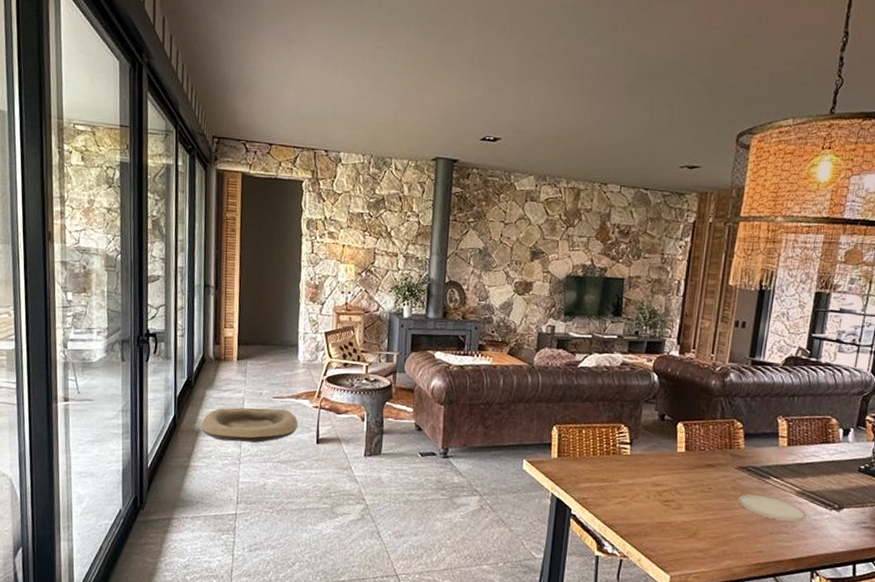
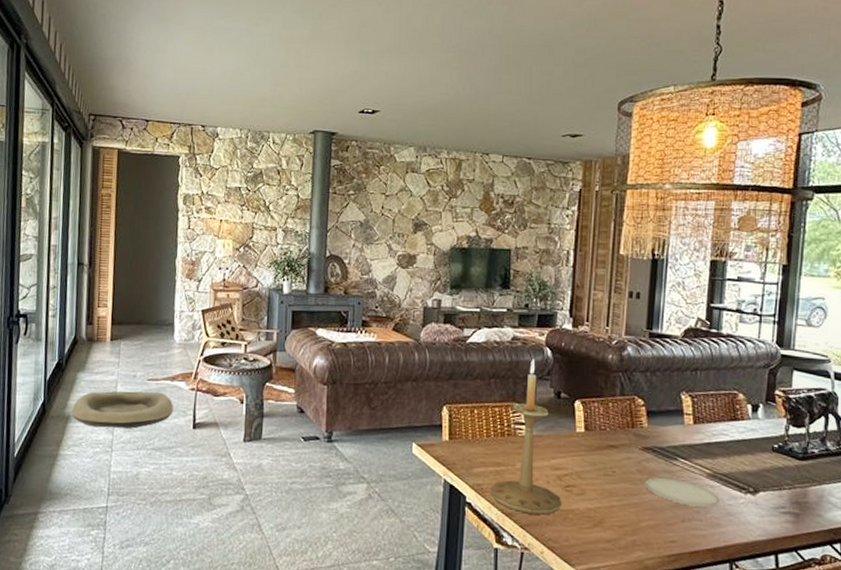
candlestick: none [594,383,660,527] -> present [490,359,561,515]

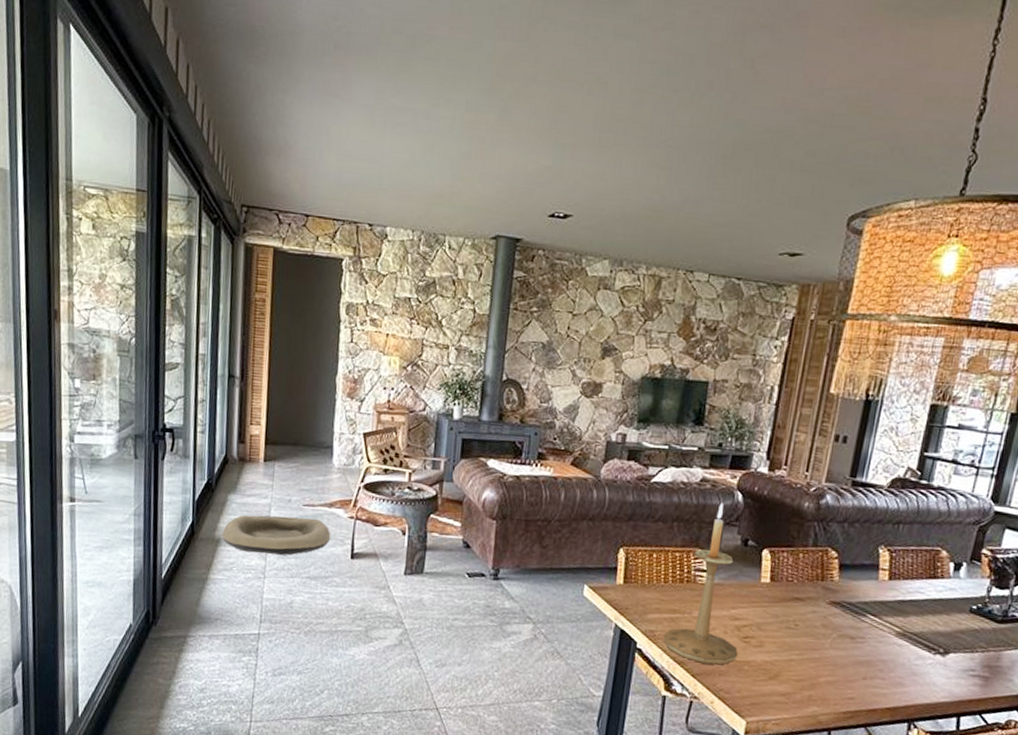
plate: present [645,477,720,508] -> none [828,633,907,667]

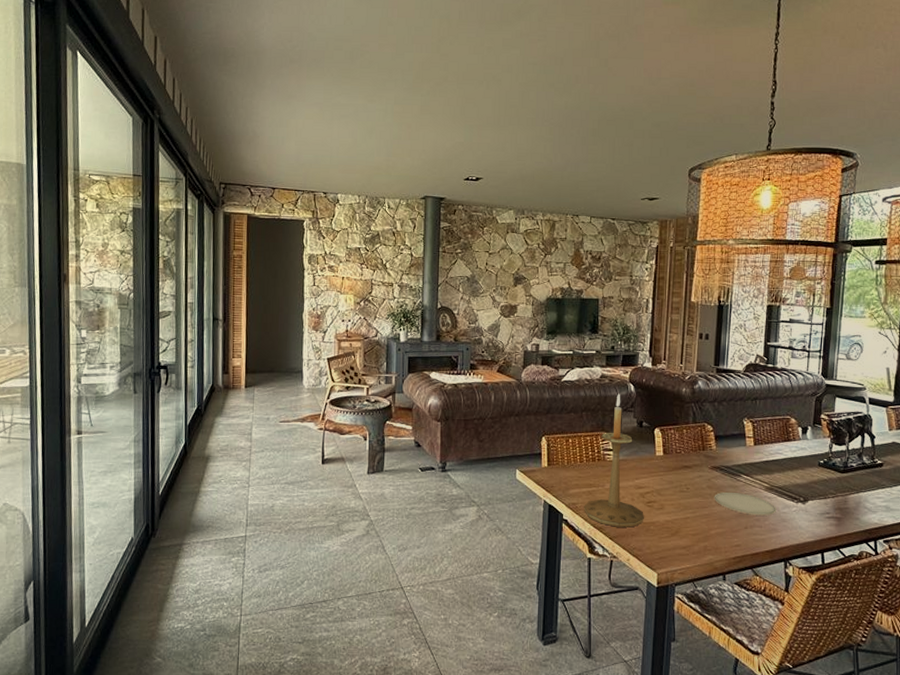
dog bed: present [222,514,331,556] -> none [211,432,304,467]
plate: none [828,633,907,667] -> present [714,492,776,516]

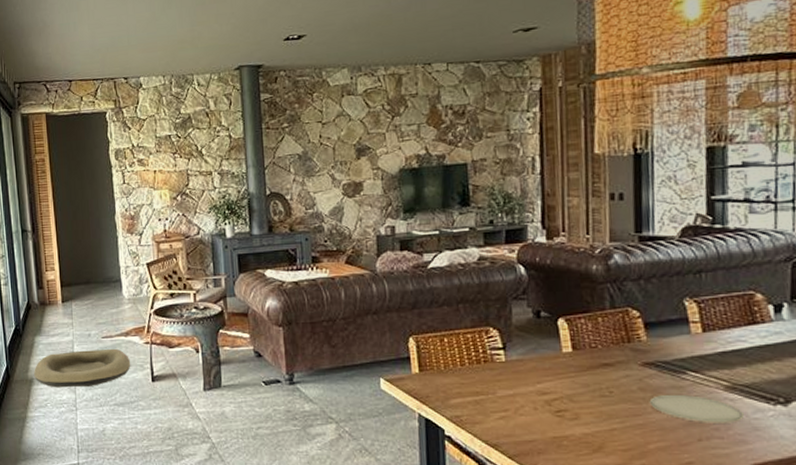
dog bed: none [211,432,304,467] -> present [34,348,131,388]
candlestick: present [584,393,644,528] -> none [471,278,553,443]

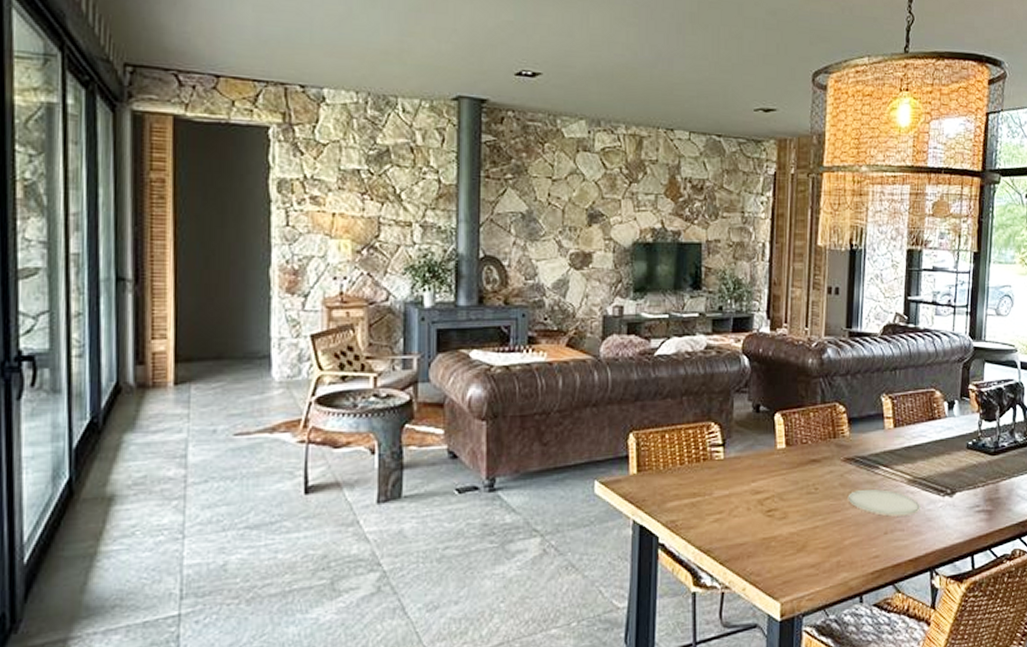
dog bed: present [34,348,131,388] -> none [117,449,276,508]

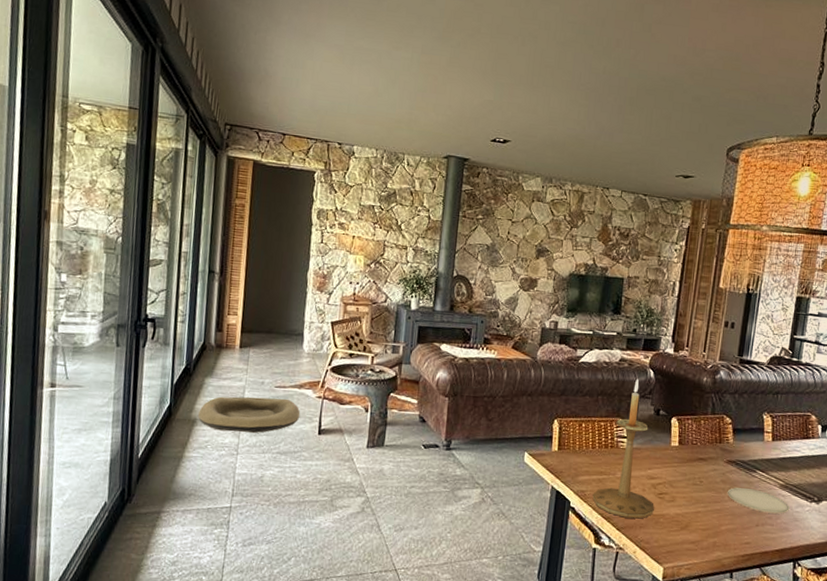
dog bed: none [117,449,276,508] -> present [198,396,300,434]
candlestick: none [686,369,763,548] -> present [592,379,654,519]

